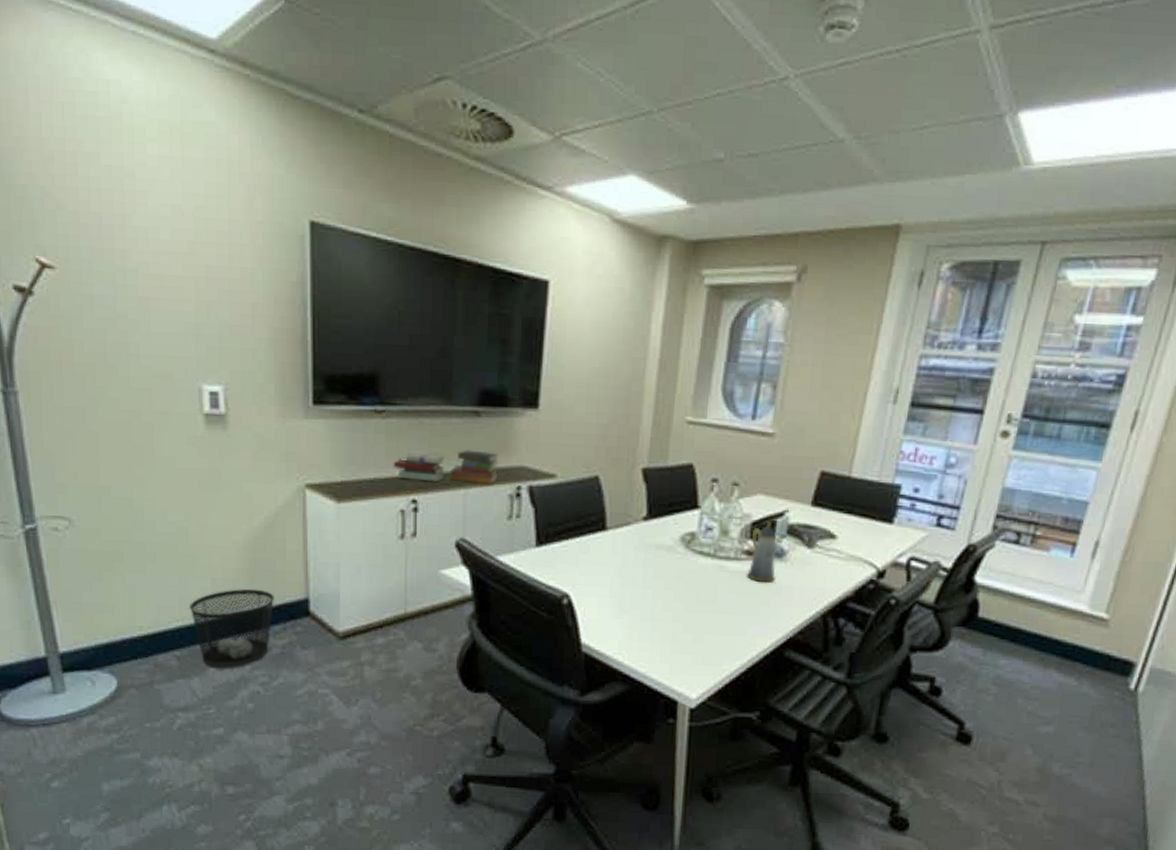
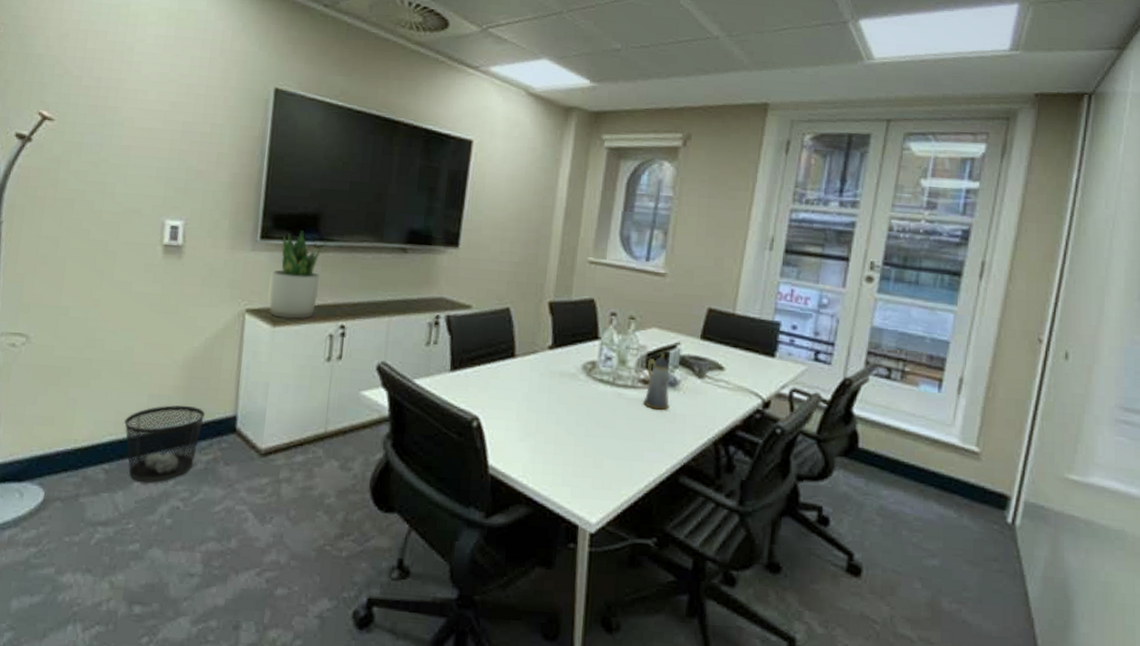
planter: none [330,394,387,495] -> present [269,231,325,320]
books: present [393,452,445,483] -> none [326,283,372,310]
books: present [450,450,498,485] -> none [376,282,420,313]

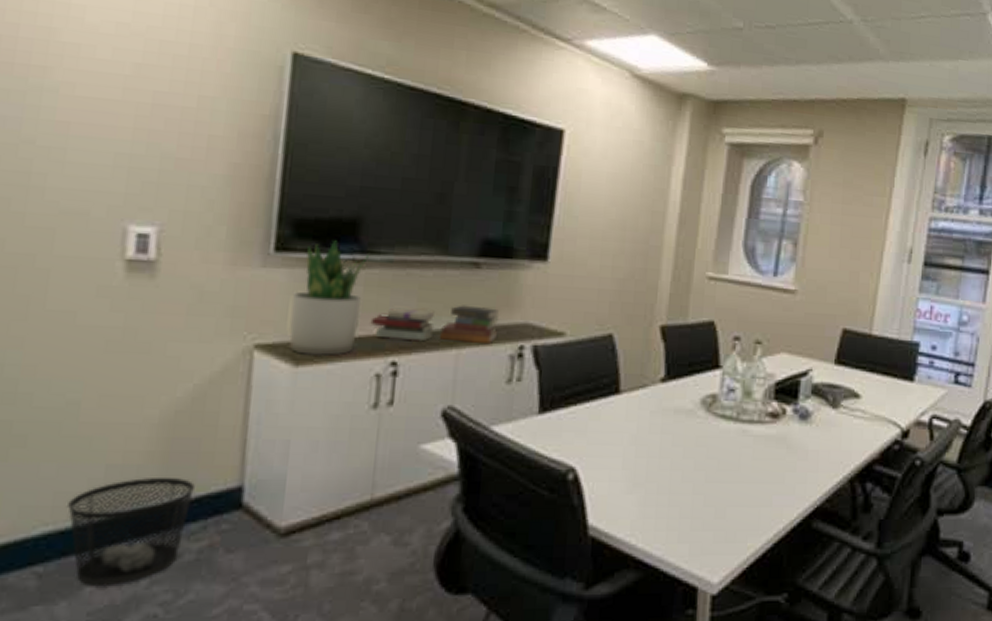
books: none [326,283,372,310] -> present [370,307,434,342]
books: none [376,282,420,313] -> present [440,305,499,344]
coffee pot: present [643,352,675,410] -> none [771,380,807,448]

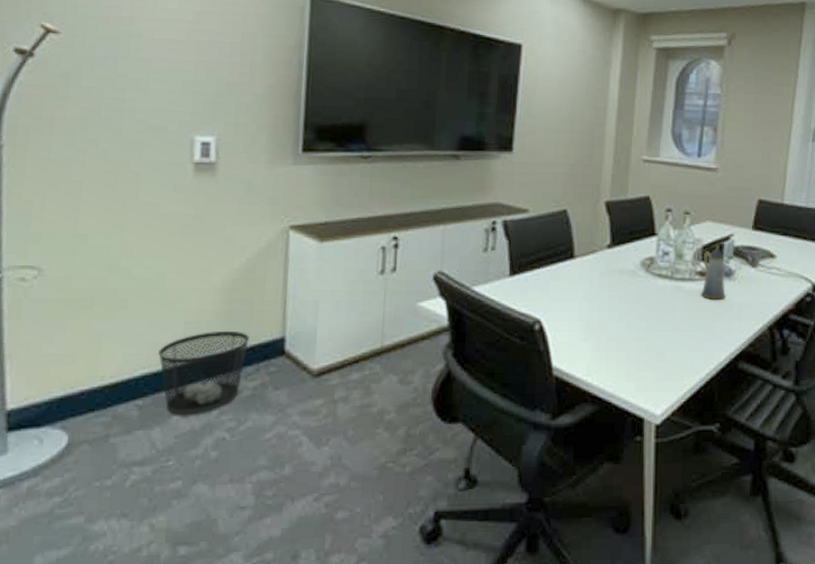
planter: present [289,240,368,357] -> none [315,141,373,234]
books: present [370,307,434,342] -> none [376,193,425,220]
books: present [440,305,499,344] -> none [430,189,475,221]
coffee pot: none [771,380,807,448] -> present [701,244,730,301]

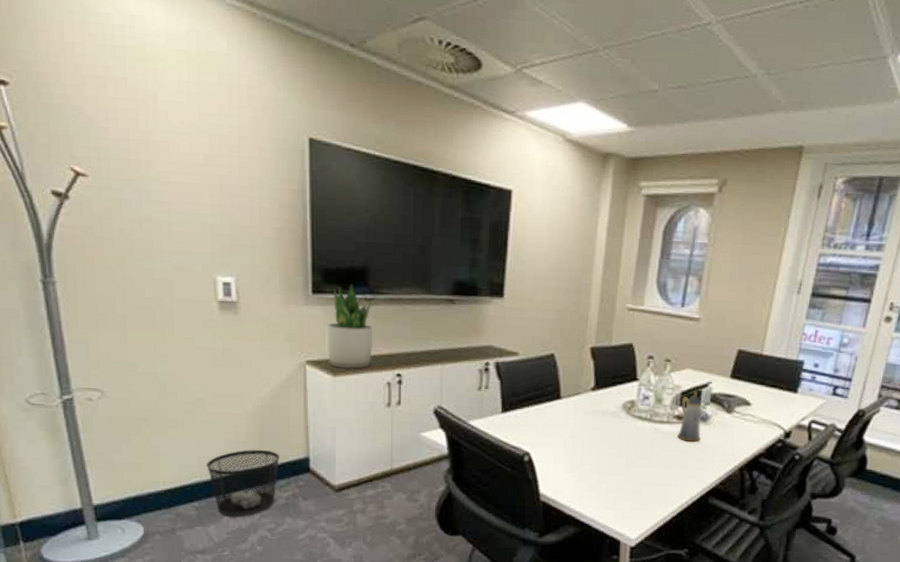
planter: none [315,141,373,234] -> present [327,284,375,370]

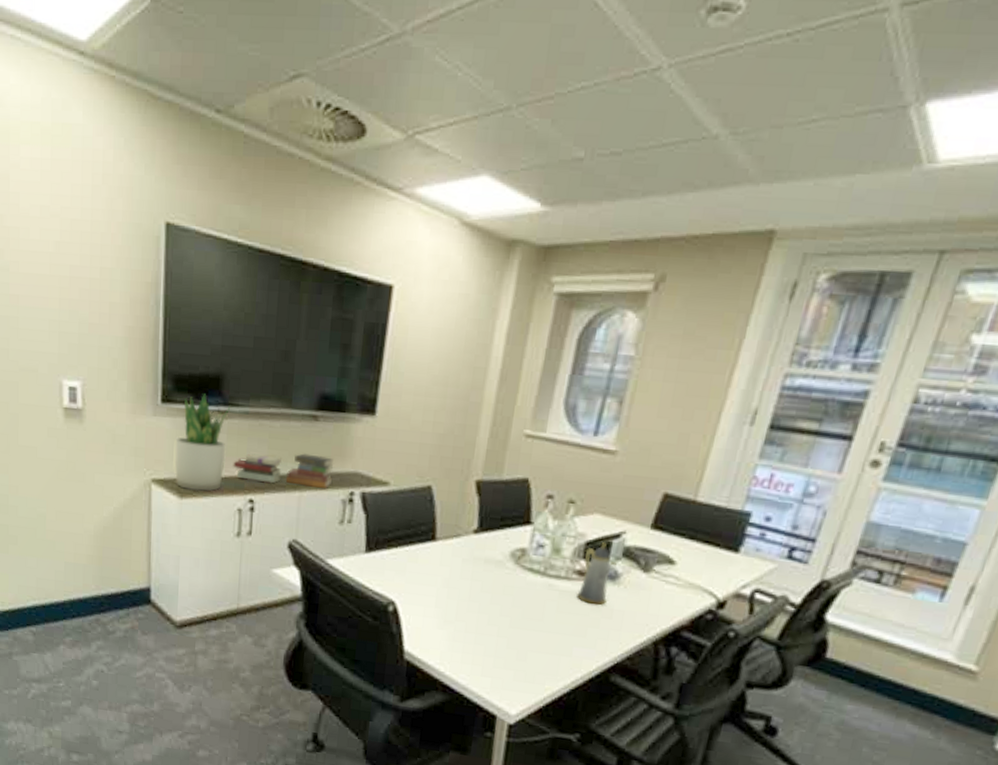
waste bin: present [206,450,279,517] -> none [45,574,120,646]
books: none [381,334,425,359] -> present [233,453,281,484]
books: none [429,332,469,361] -> present [286,453,333,488]

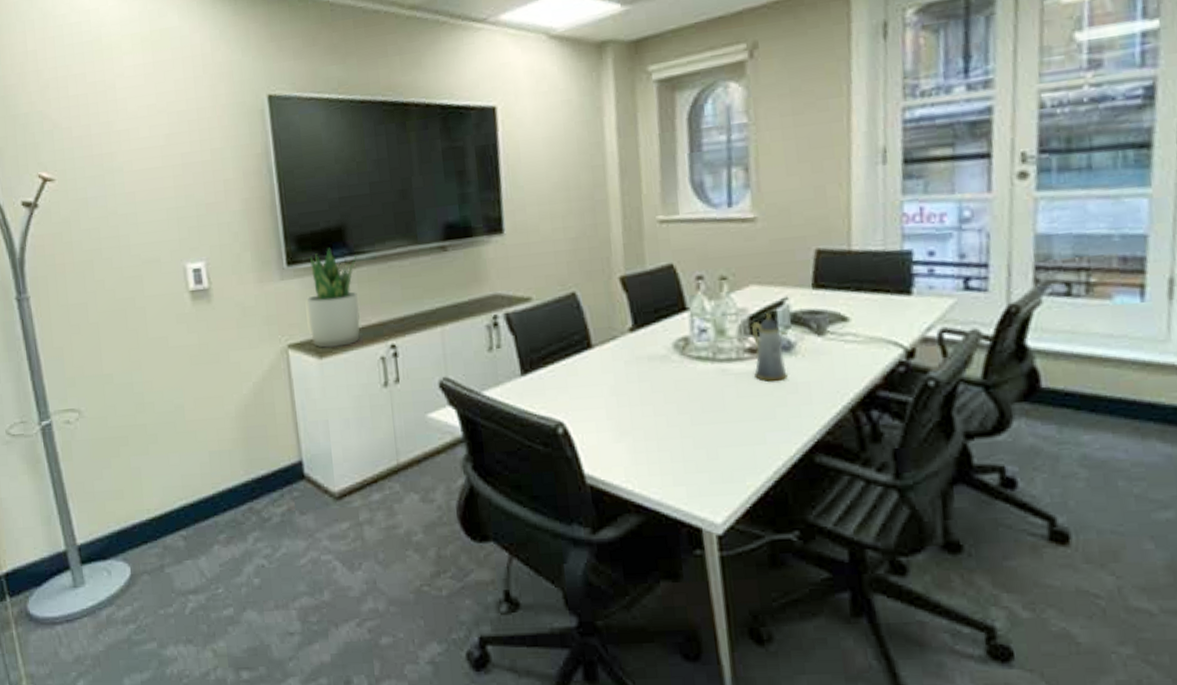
books: present [233,453,281,484] -> none [368,295,420,326]
books: present [286,453,333,488] -> none [425,285,472,320]

